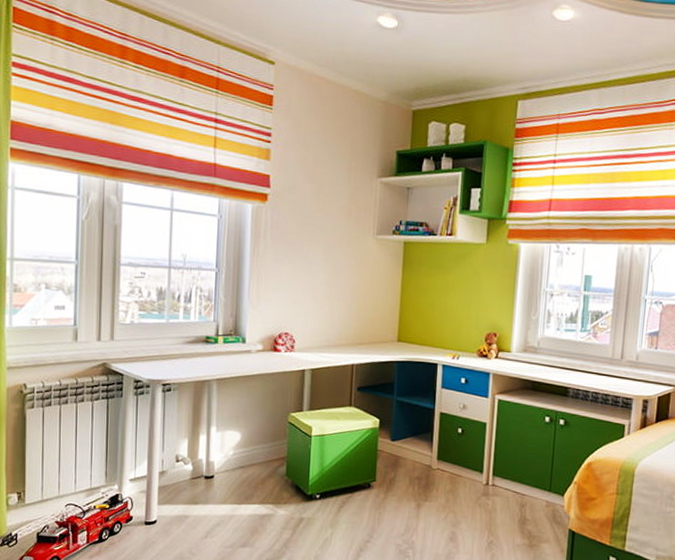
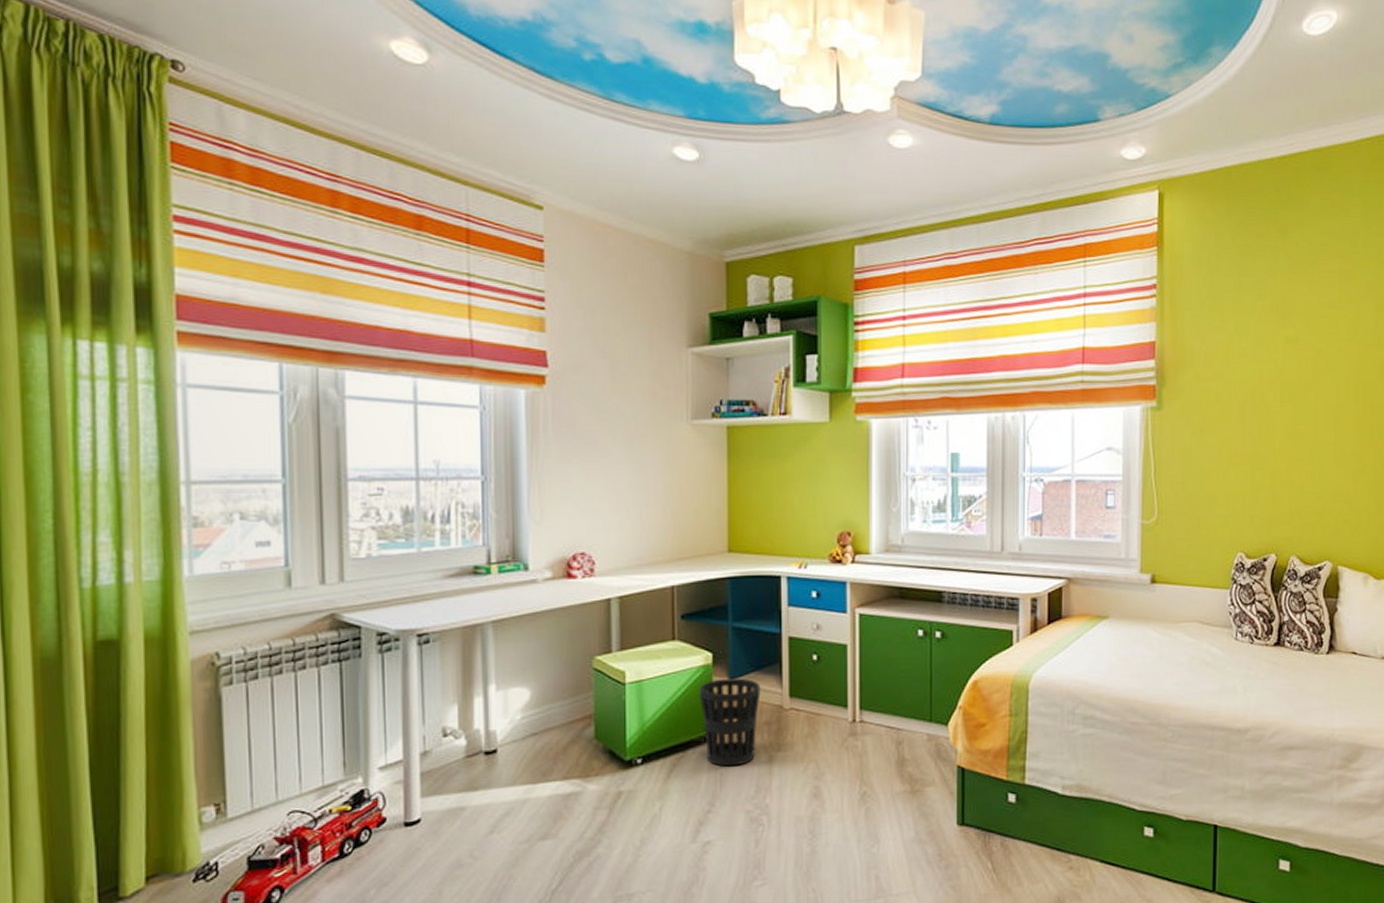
wastebasket: none [367,440,415,509] -> present [699,678,761,767]

